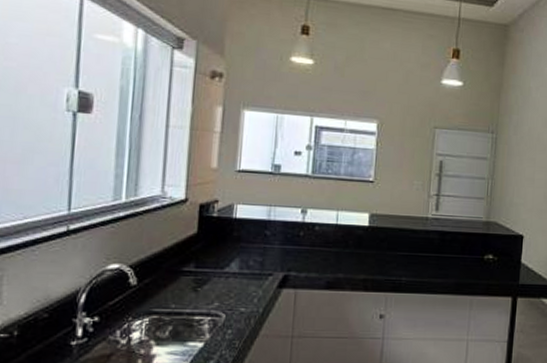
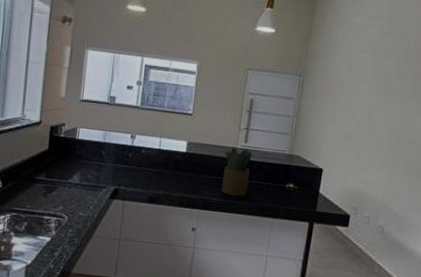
potted plant: none [412,216,445,273] -> present [222,147,253,196]

